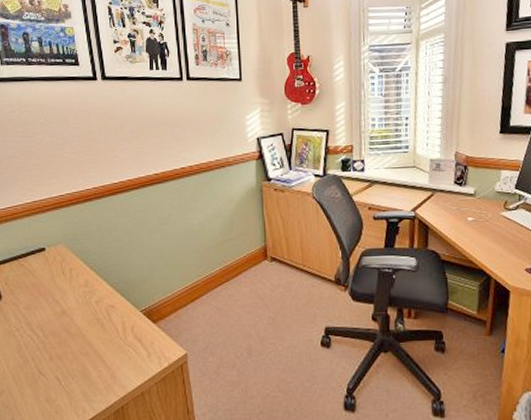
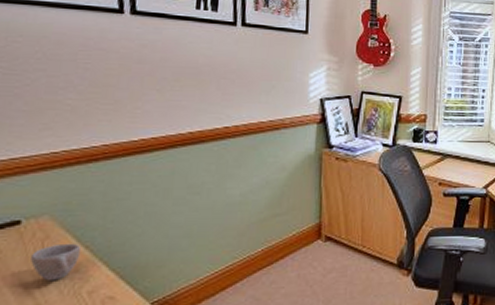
cup: none [55,264,88,293] -> present [31,243,82,281]

